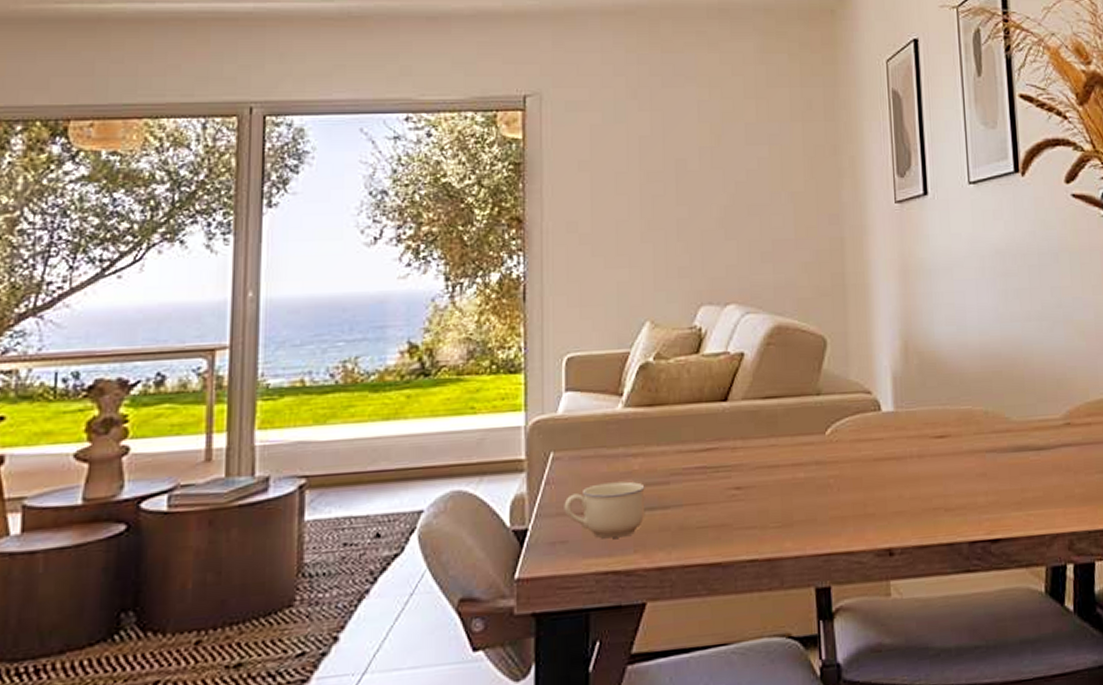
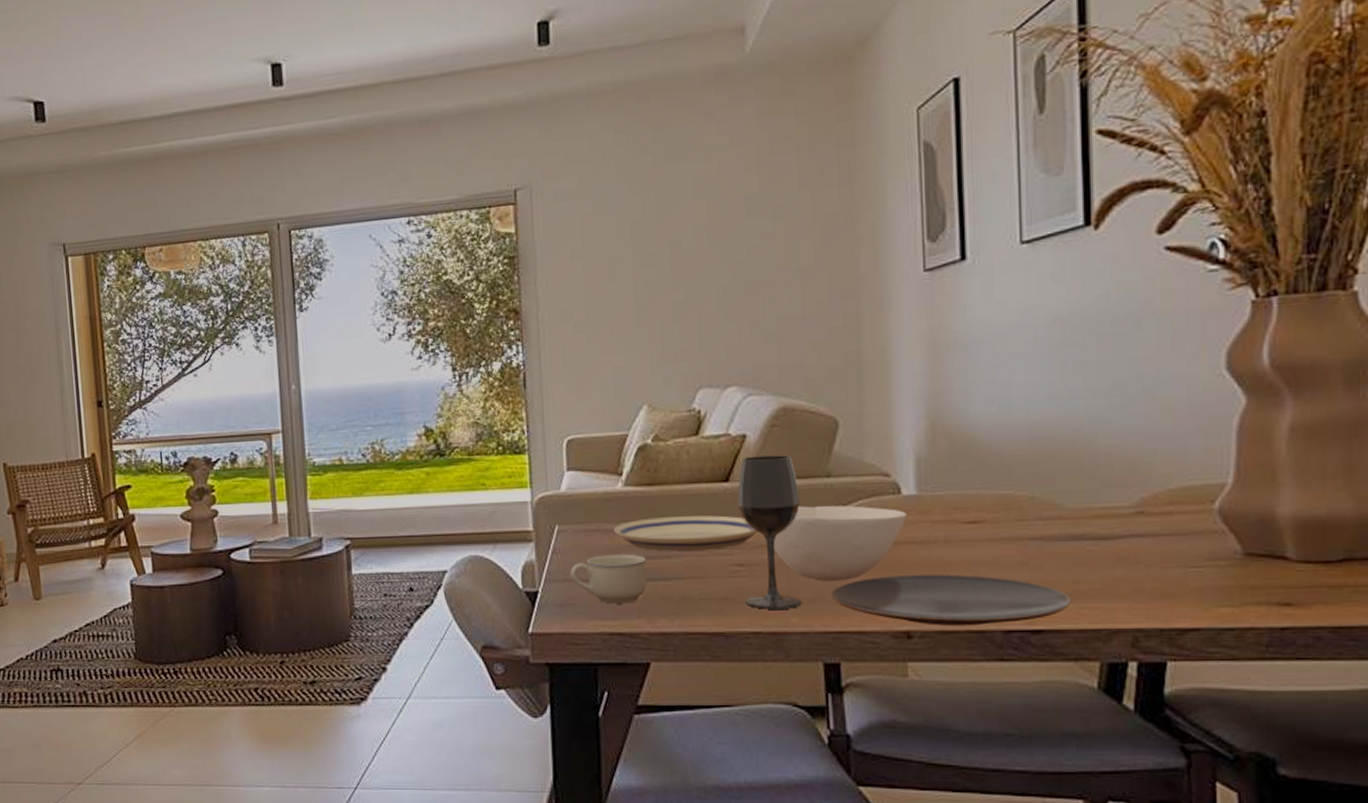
plate: none [611,436,755,477] -> present [613,515,759,551]
wine glass: none [736,373,795,535] -> present [738,455,802,609]
bowl: none [769,423,886,502] -> present [773,505,907,581]
plate: none [821,488,1021,541] -> present [831,574,1071,627]

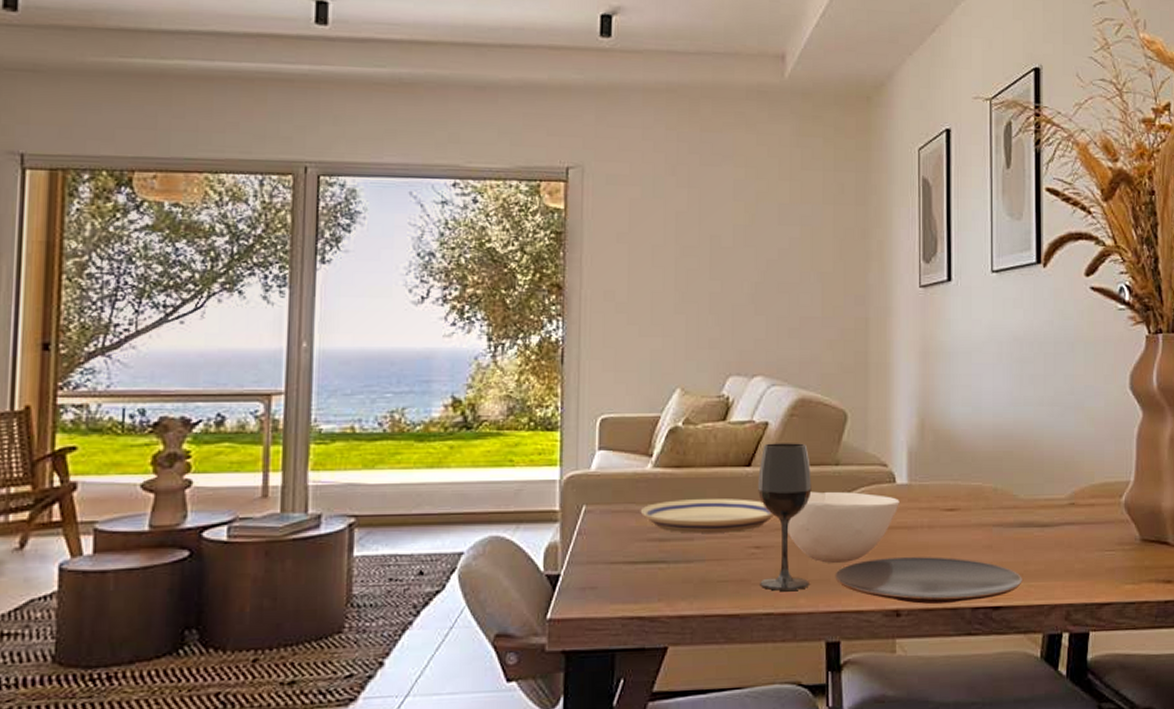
cup: present [570,554,648,604] -> none [594,536,671,587]

